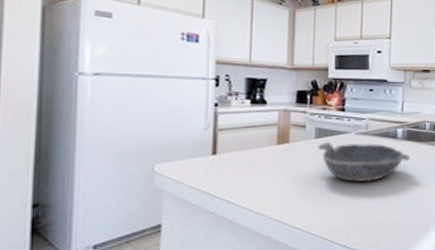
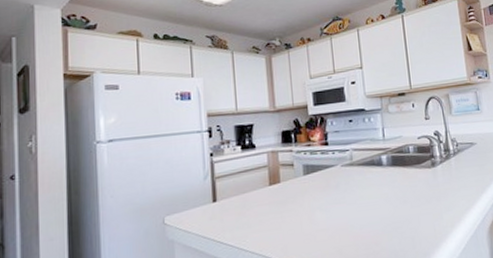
bowl: present [318,141,411,182] -> none [307,173,399,215]

